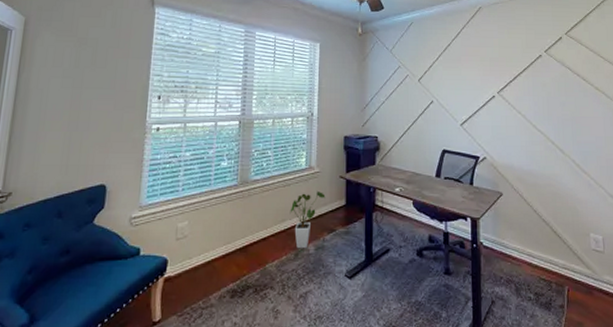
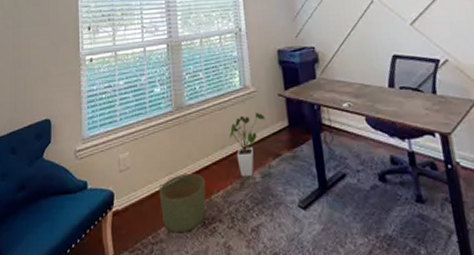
basket: none [214,244,263,299] -> present [159,173,206,234]

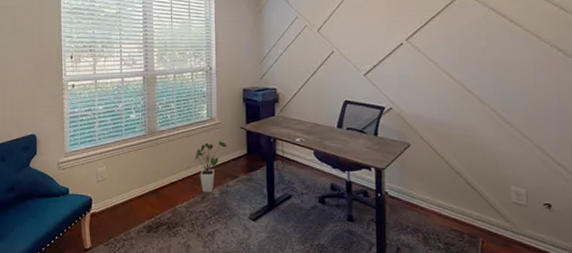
basket: present [159,173,206,234] -> none [131,187,172,233]

